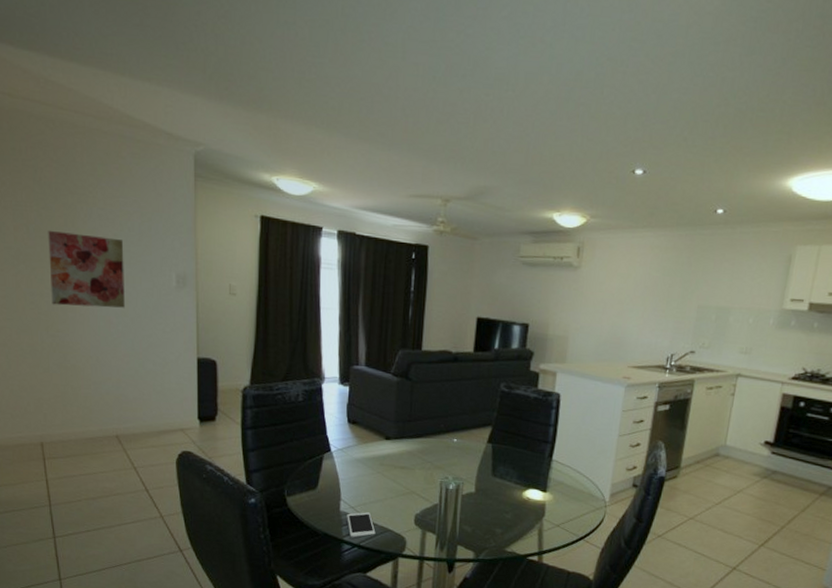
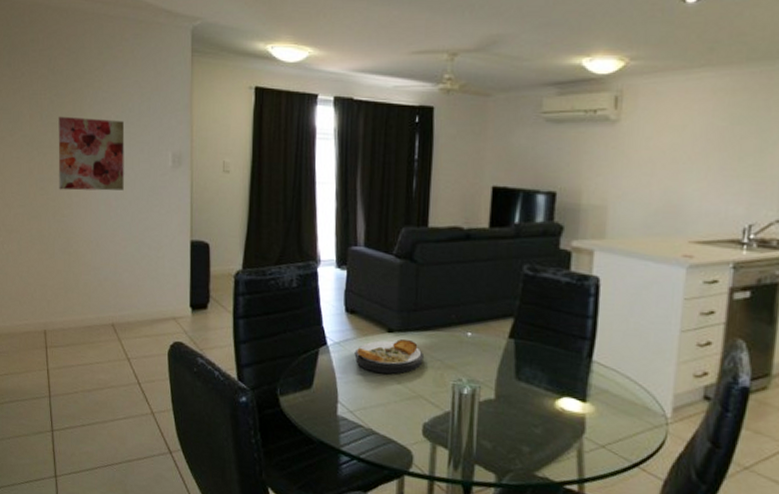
cell phone: present [347,512,376,538] -> none [345,417,378,449]
plate: none [356,445,416,475] -> present [354,338,423,374]

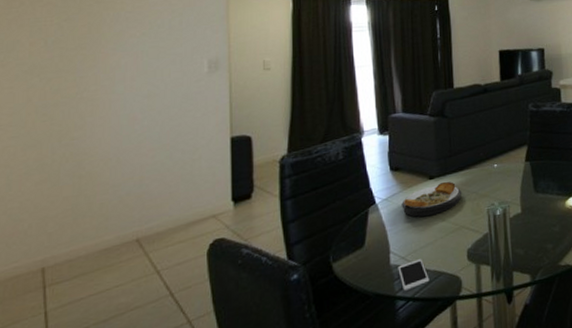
wall art: present [58,116,125,191] -> none [67,37,153,113]
cell phone: none [345,417,378,449] -> present [398,259,430,292]

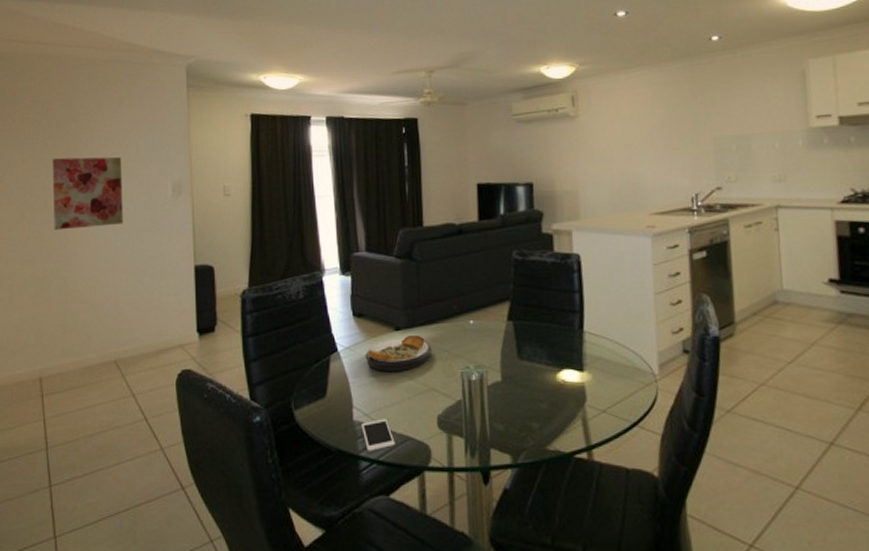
wall art: none [67,37,153,113] -> present [52,156,123,231]

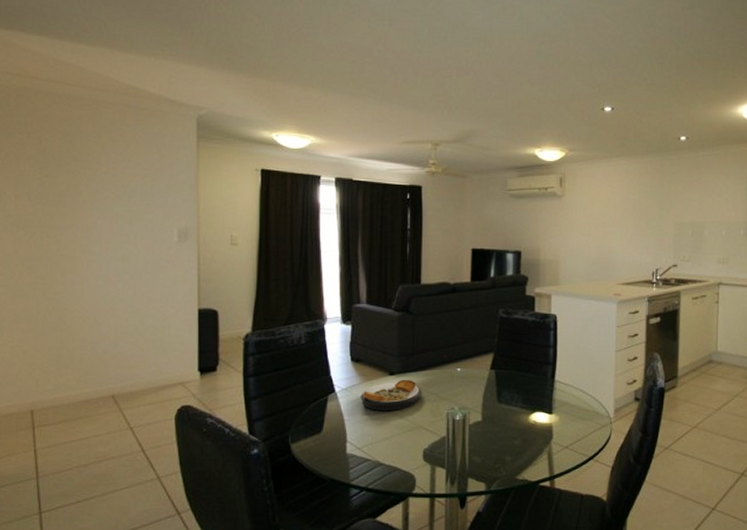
wall art: present [52,156,123,231] -> none [49,196,126,268]
cell phone: present [361,419,395,453] -> none [354,452,384,481]

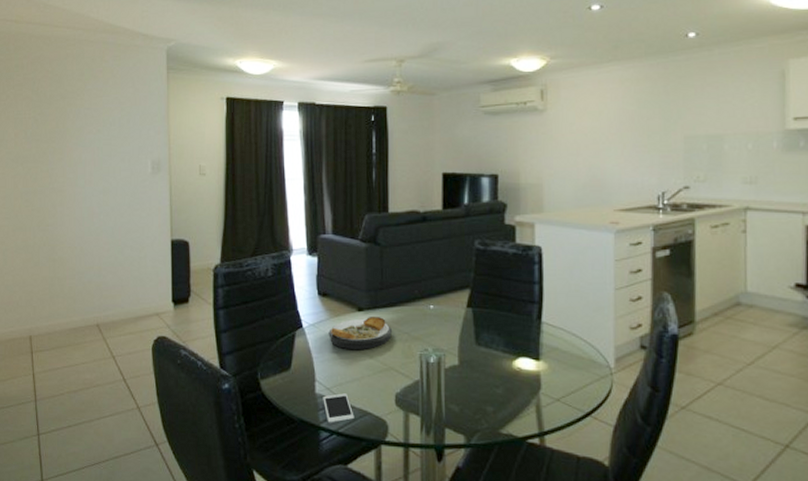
cell phone: none [354,452,384,481] -> present [323,393,354,424]

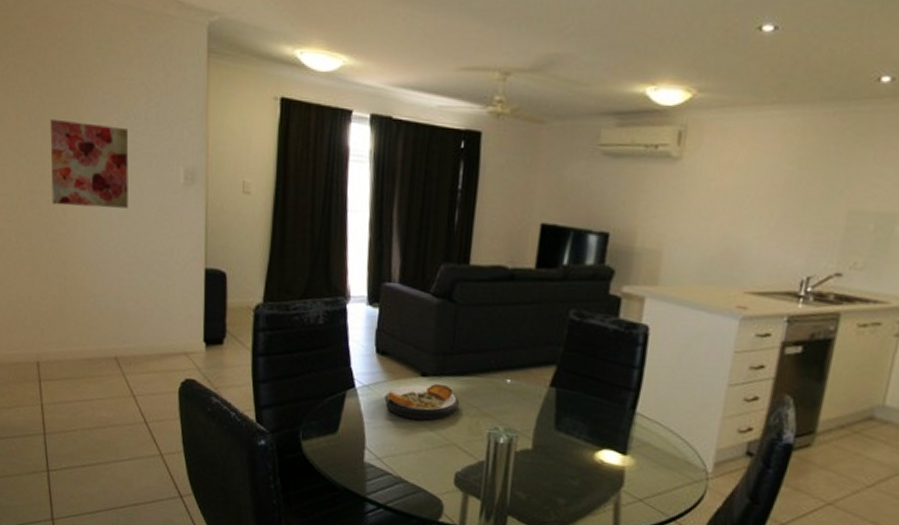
wall art: none [42,133,106,201] -> present [50,118,129,209]
cell phone: present [323,393,354,424] -> none [372,465,406,497]

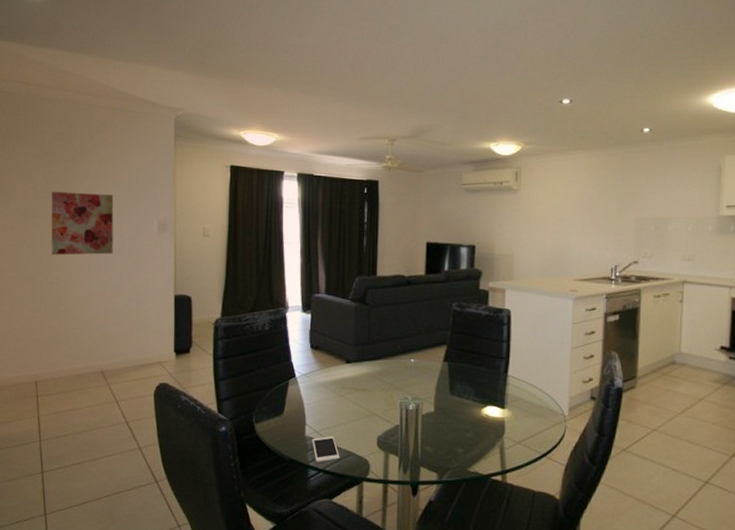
cell phone: none [372,465,406,497] -> present [312,436,340,463]
plate: present [384,383,459,421] -> none [319,367,376,397]

